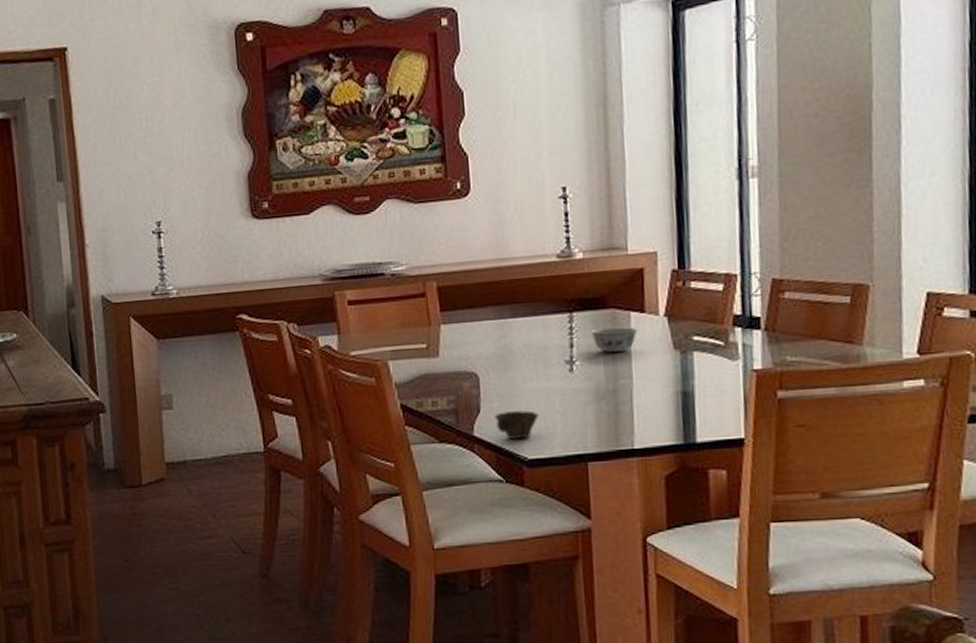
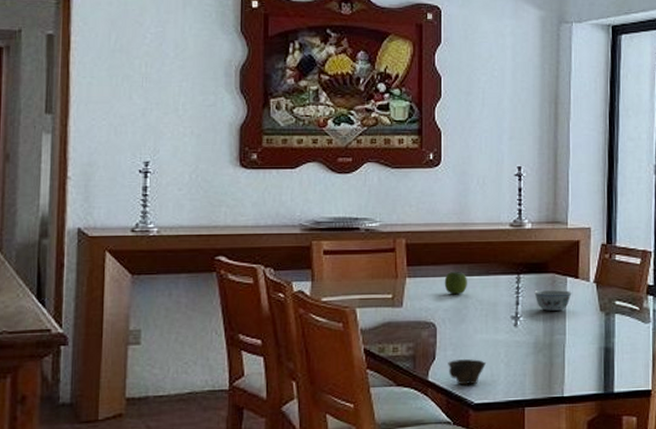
apple: none [484,313,511,340] -> present [444,271,467,295]

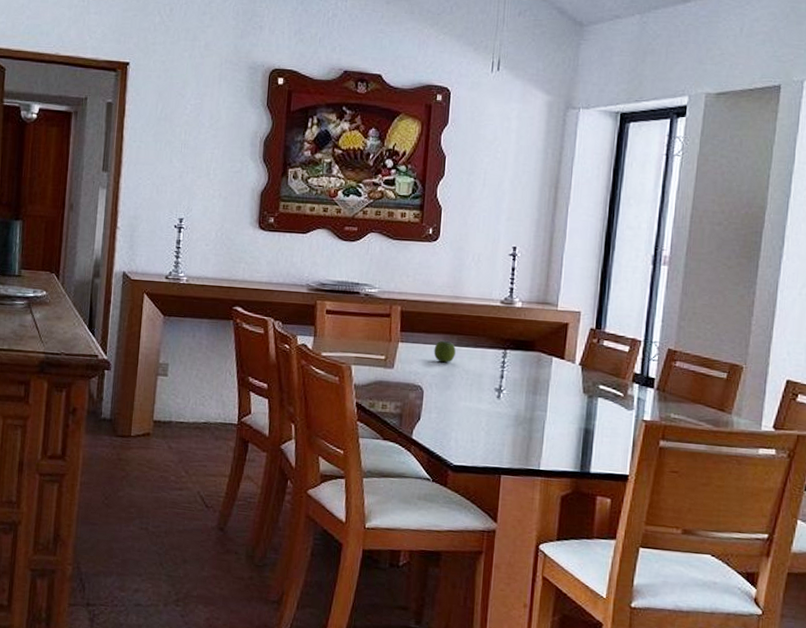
cup: present [448,358,487,385] -> none [431,422,468,447]
bowl: present [534,290,572,311] -> none [519,367,557,388]

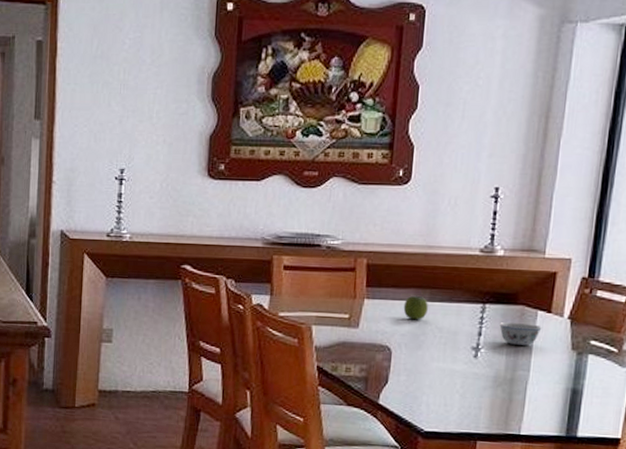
bowl: none [519,367,557,388] -> present [499,322,542,346]

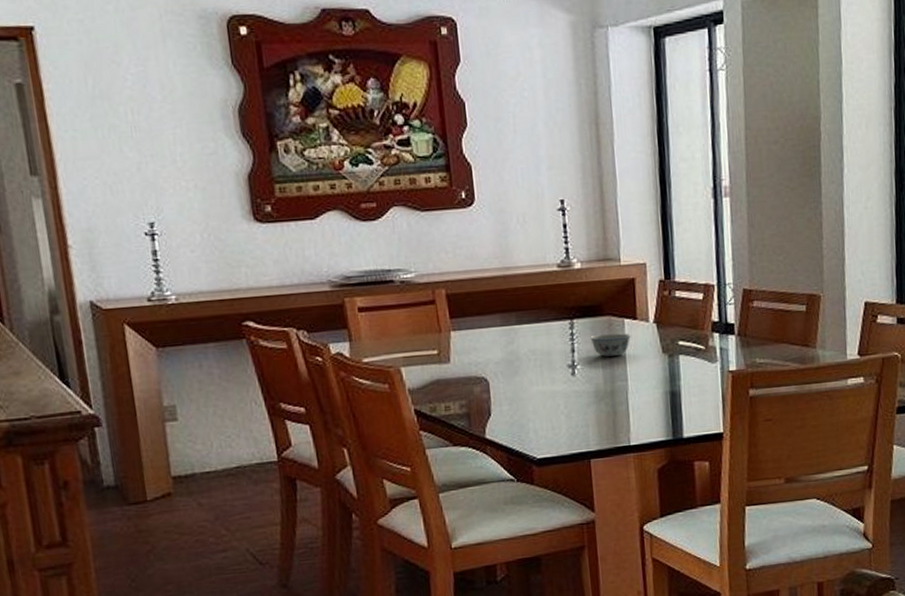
apple: present [403,295,428,320] -> none [492,320,517,346]

